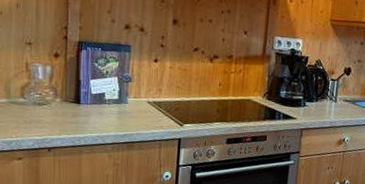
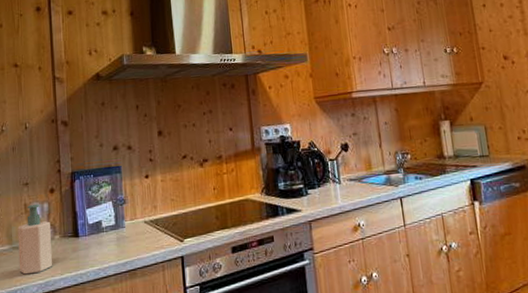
soap bottle: none [16,64,52,130] -> present [18,203,52,275]

